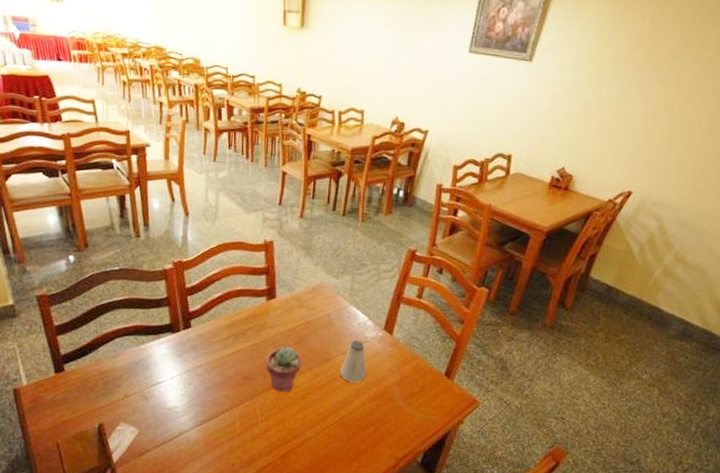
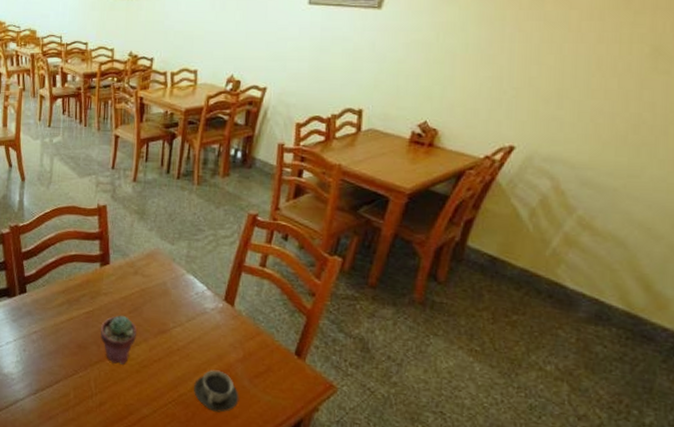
saltshaker: present [339,340,367,383] -> none [177,310,206,358]
cup: none [354,393,395,431] -> present [194,370,239,413]

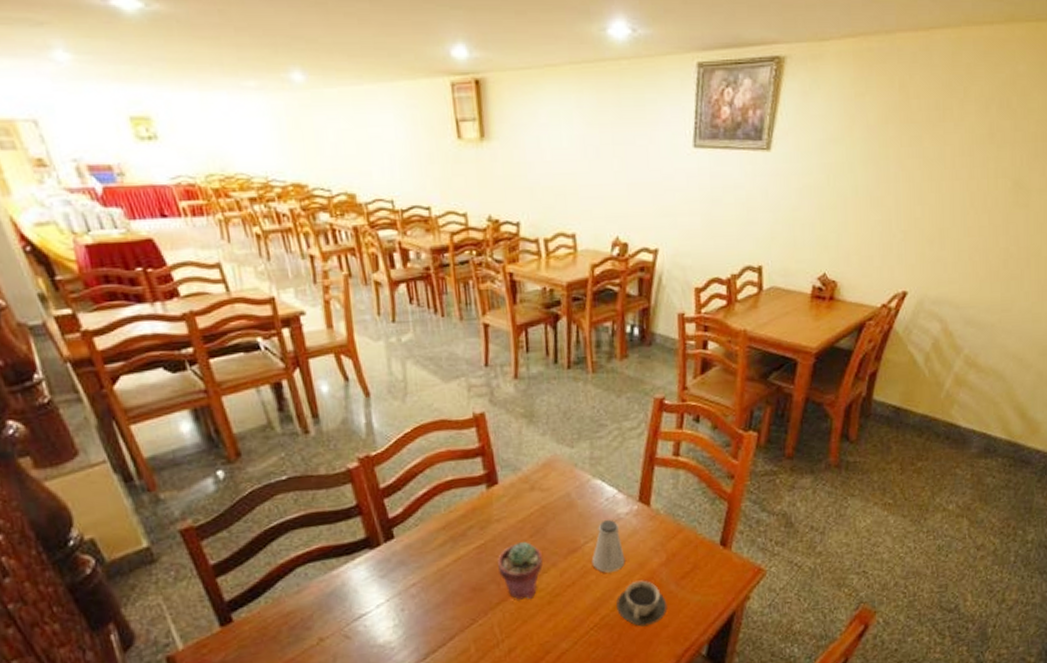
saltshaker: none [177,310,206,358] -> present [591,519,625,573]

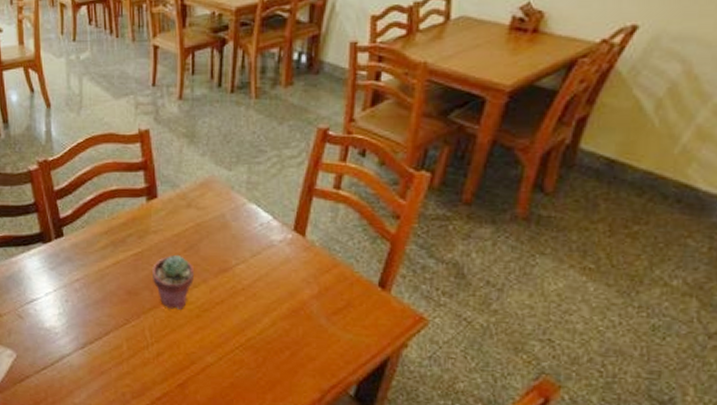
saltshaker: present [591,519,625,573] -> none [241,244,275,297]
cup: present [616,580,668,627] -> none [264,309,316,355]

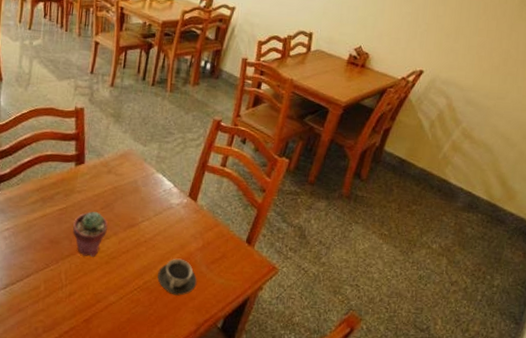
cup: none [264,309,316,355] -> present [157,258,197,296]

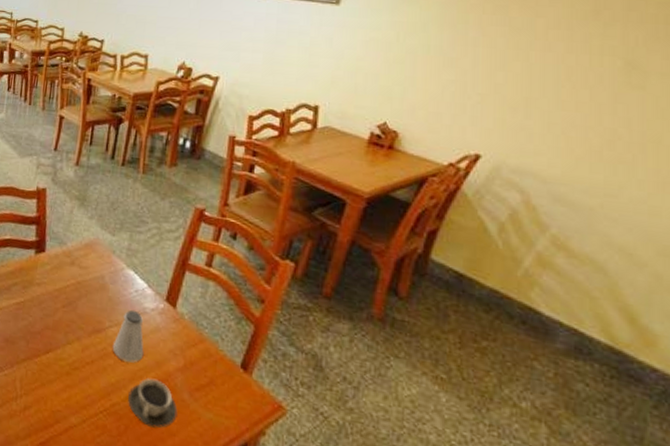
potted succulent: present [73,211,109,257] -> none [30,308,71,364]
saltshaker: none [144,206,171,248] -> present [112,309,144,363]

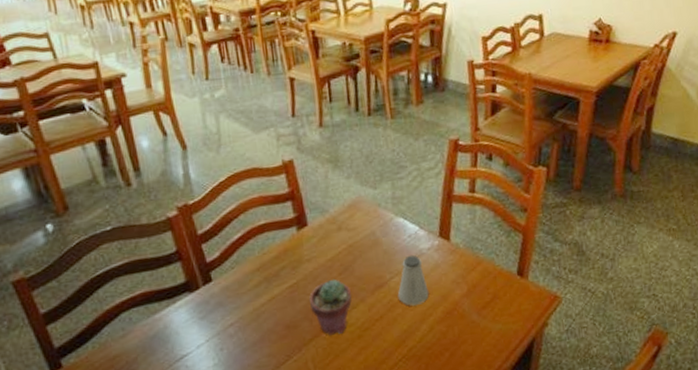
potted succulent: none [30,308,71,364] -> present [309,278,352,336]
cup: present [128,378,178,428] -> none [422,311,471,357]

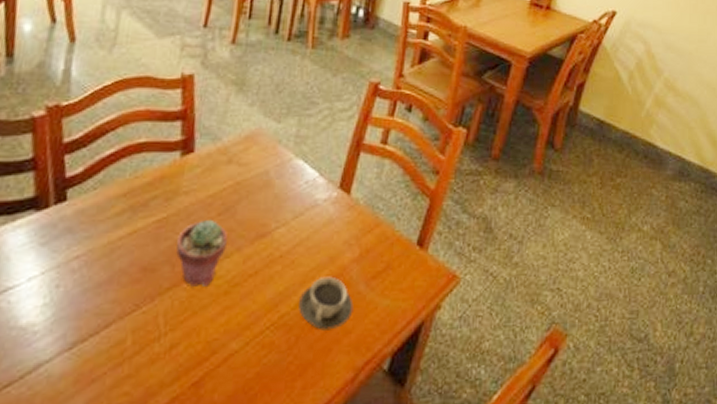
saltshaker: present [397,254,429,306] -> none [279,204,316,264]
cup: none [422,311,471,357] -> present [299,276,354,331]

